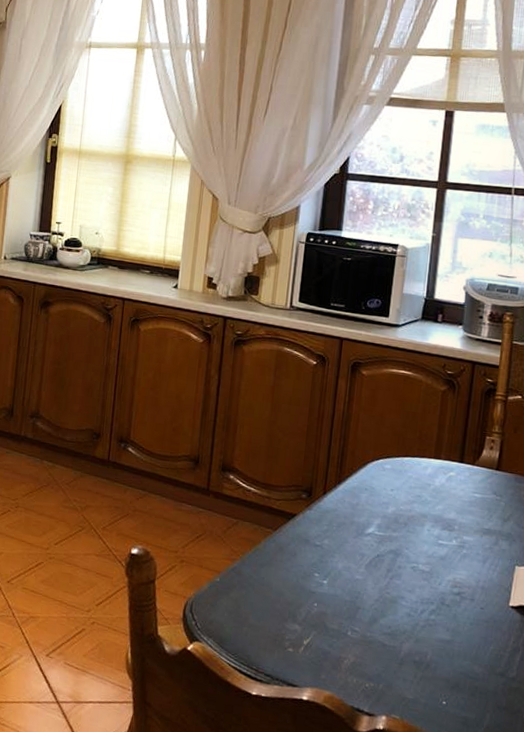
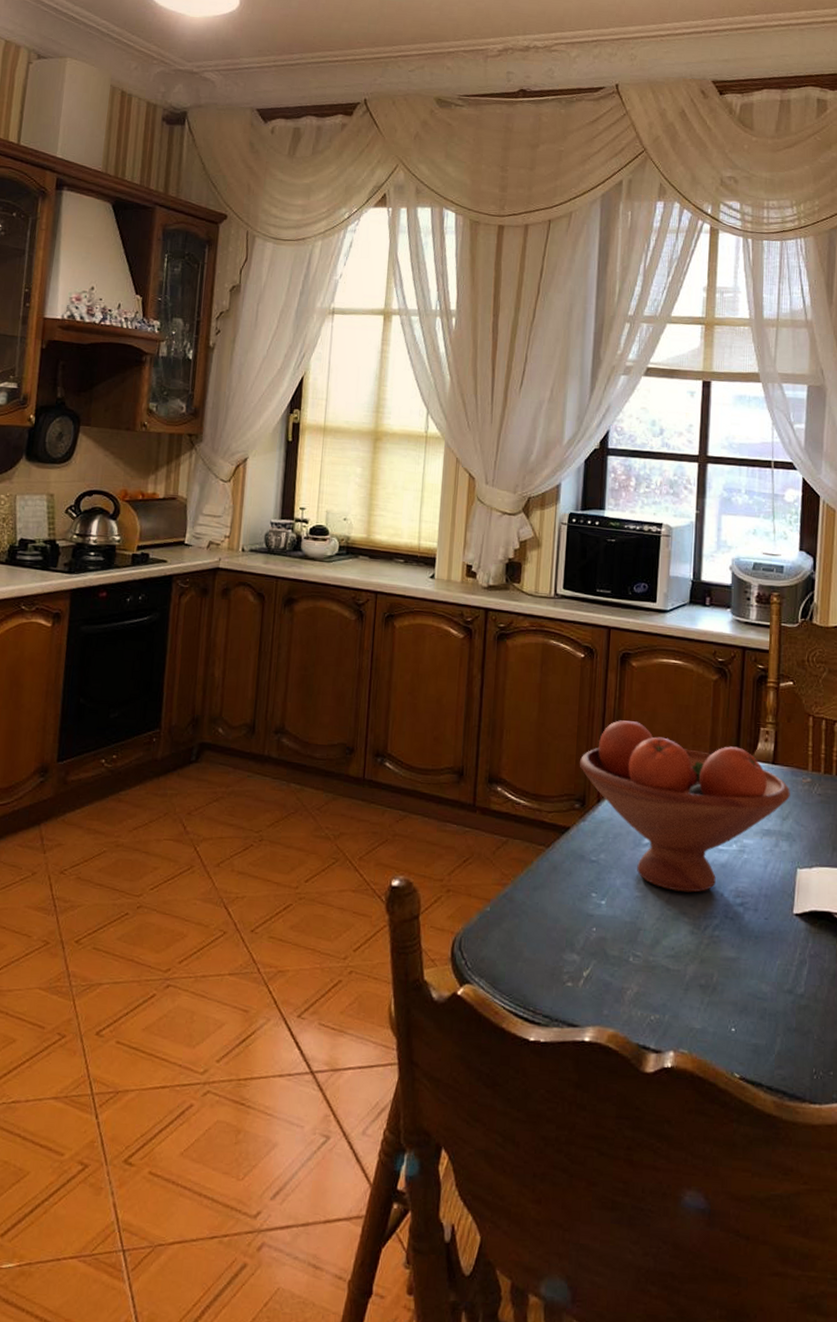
fruit bowl: none [307,422,513,580] -> present [579,720,790,893]

